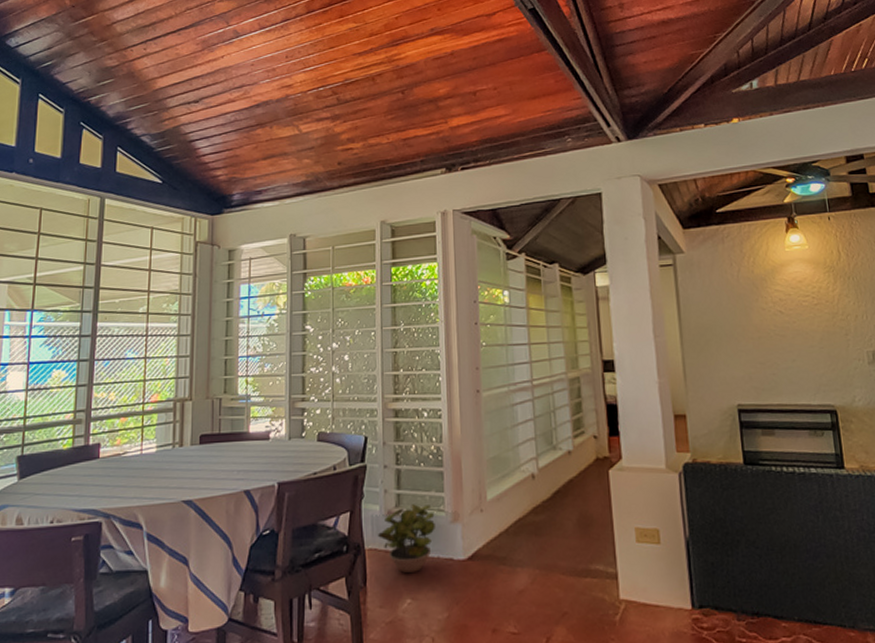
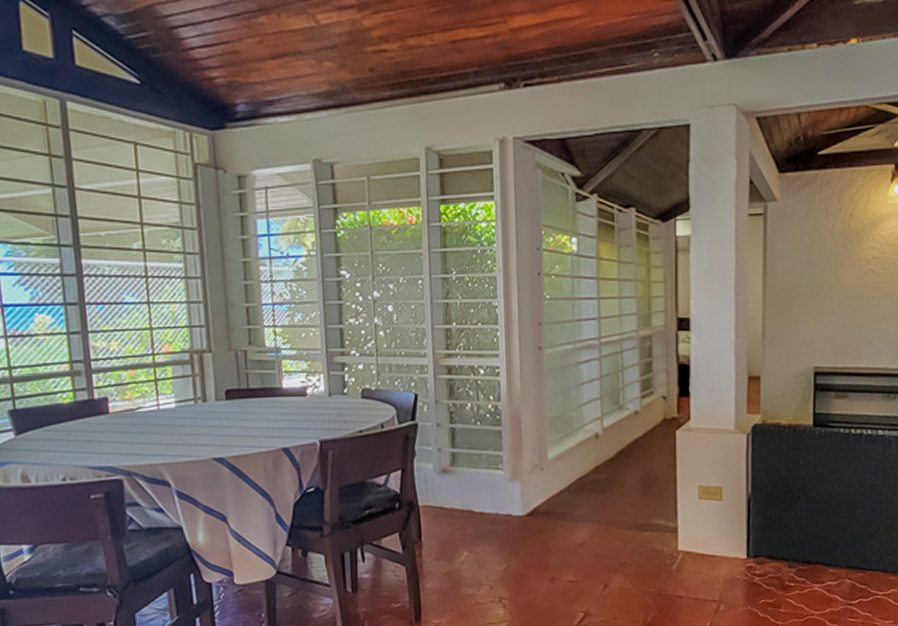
potted plant: present [378,504,435,574] -> none [432,462,493,529]

